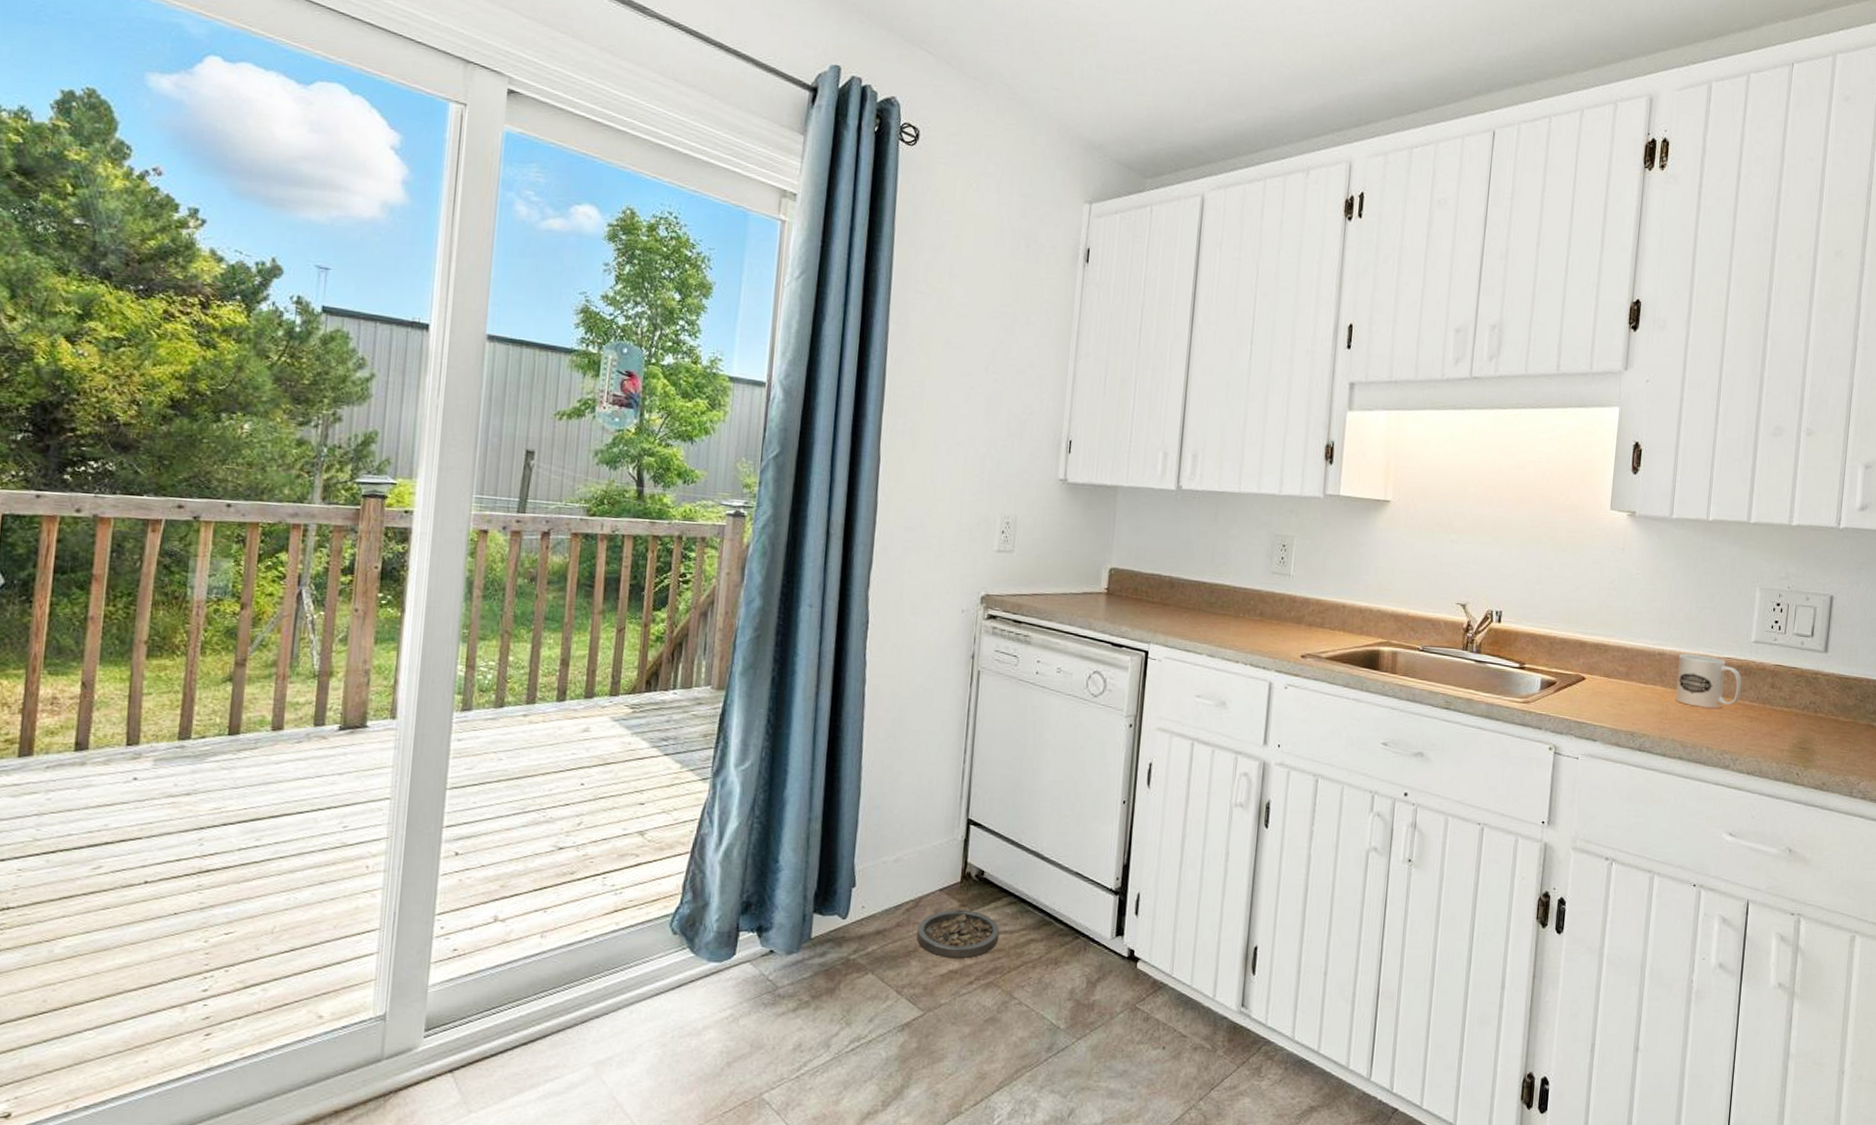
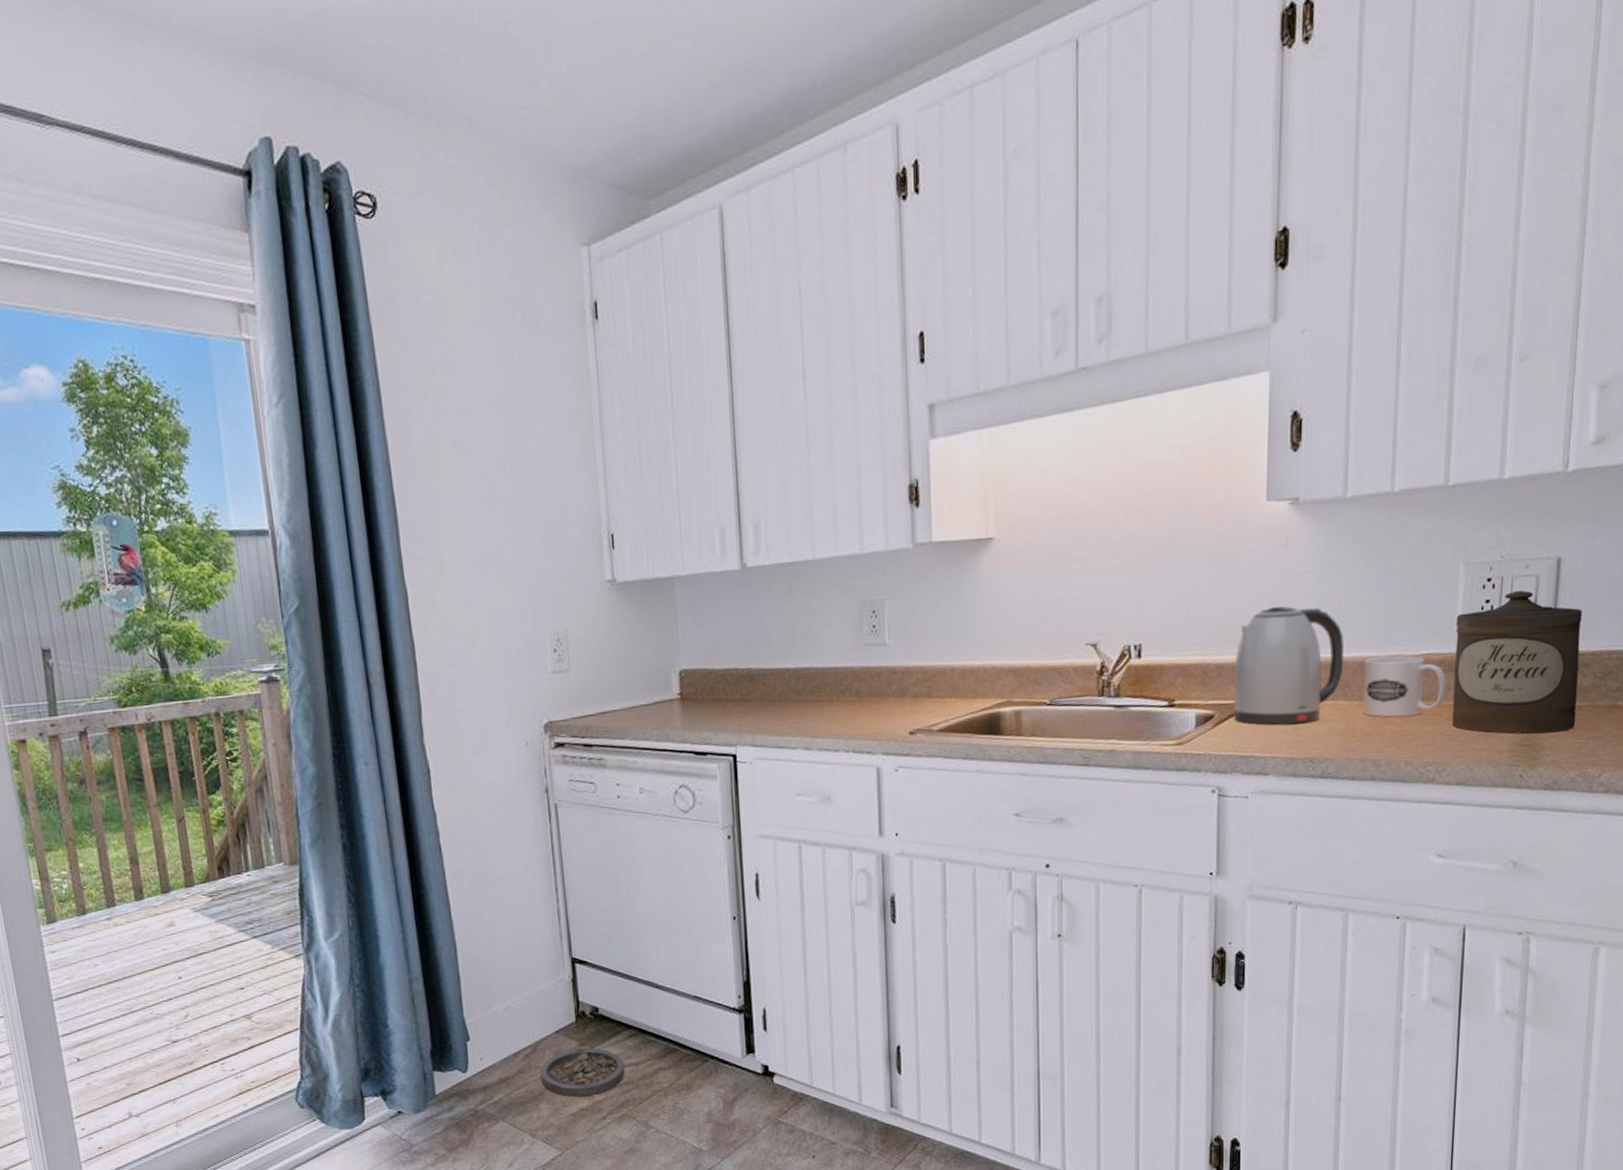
kettle: none [1571,598,1664,701] -> present [1233,606,1344,725]
canister: none [1745,617,1848,741] -> present [1451,590,1582,734]

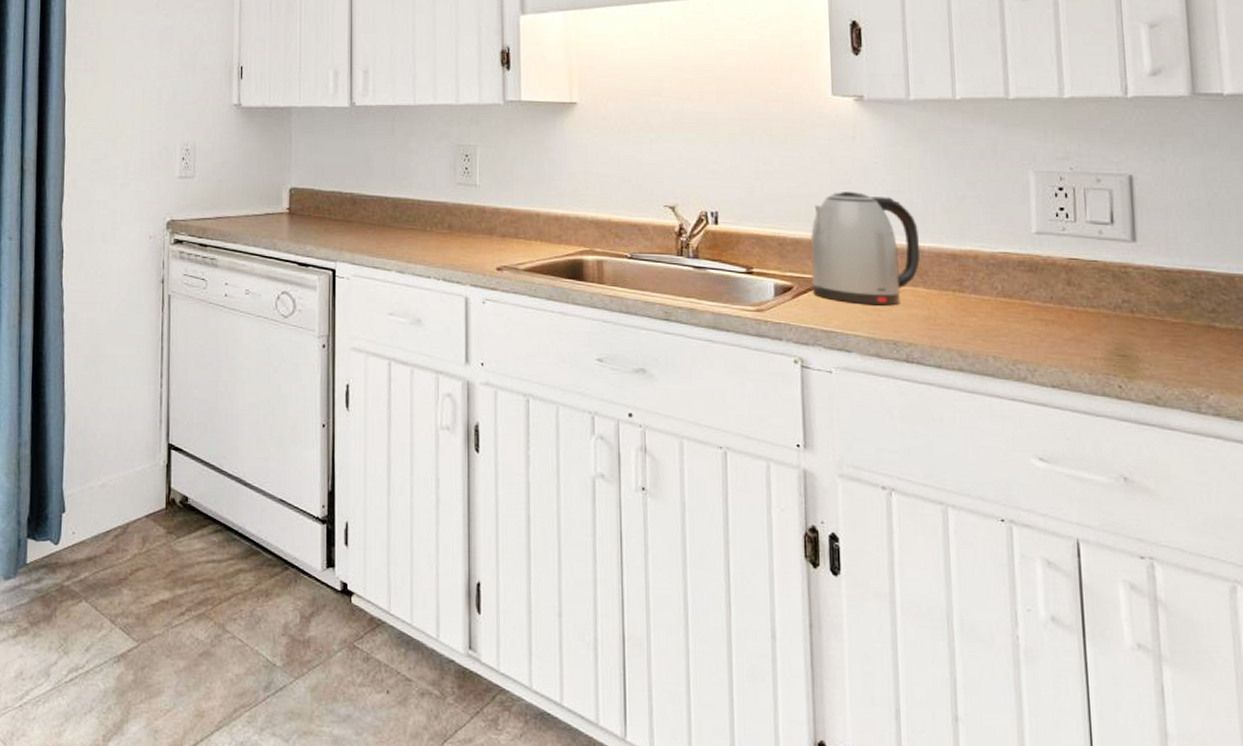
pet bowl: present [540,1048,624,1097] -> none [126,536,207,588]
mug: present [1363,656,1447,718] -> none [942,250,1029,311]
canister: present [1451,590,1582,734] -> none [1031,202,1172,346]

